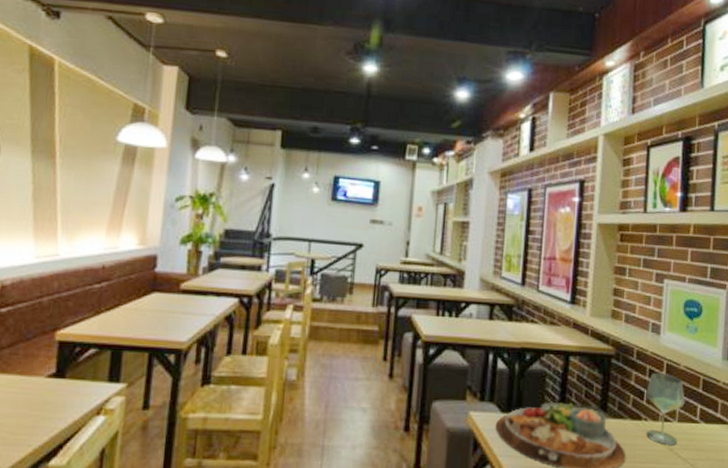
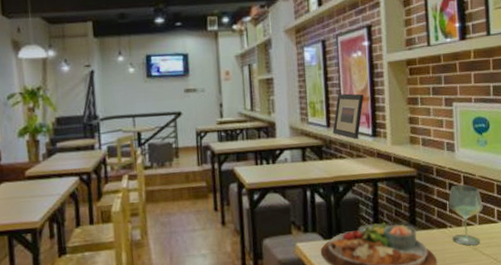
picture frame: none [527,251,566,304] -> present [332,94,364,139]

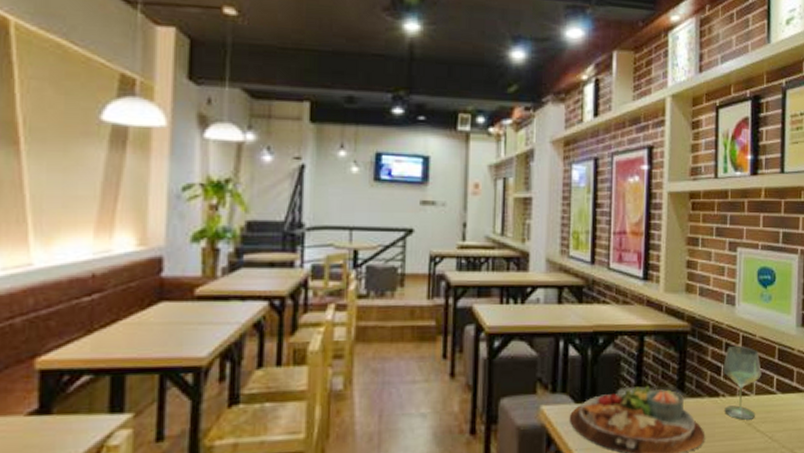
picture frame: present [332,94,364,139] -> none [597,225,637,281]

